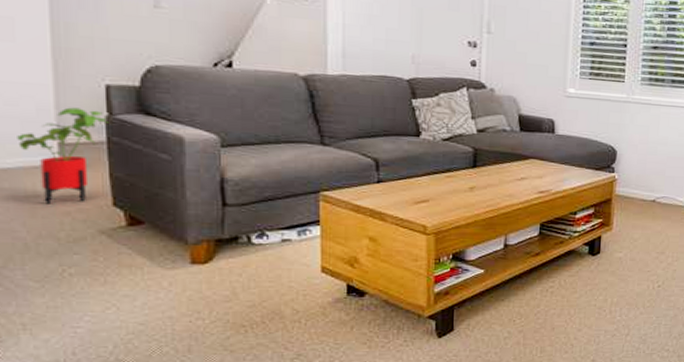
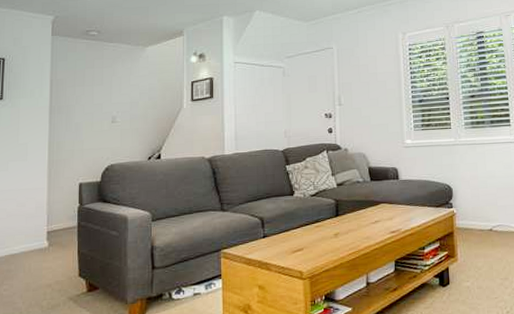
house plant: present [17,107,109,204] -> none [22,202,80,279]

